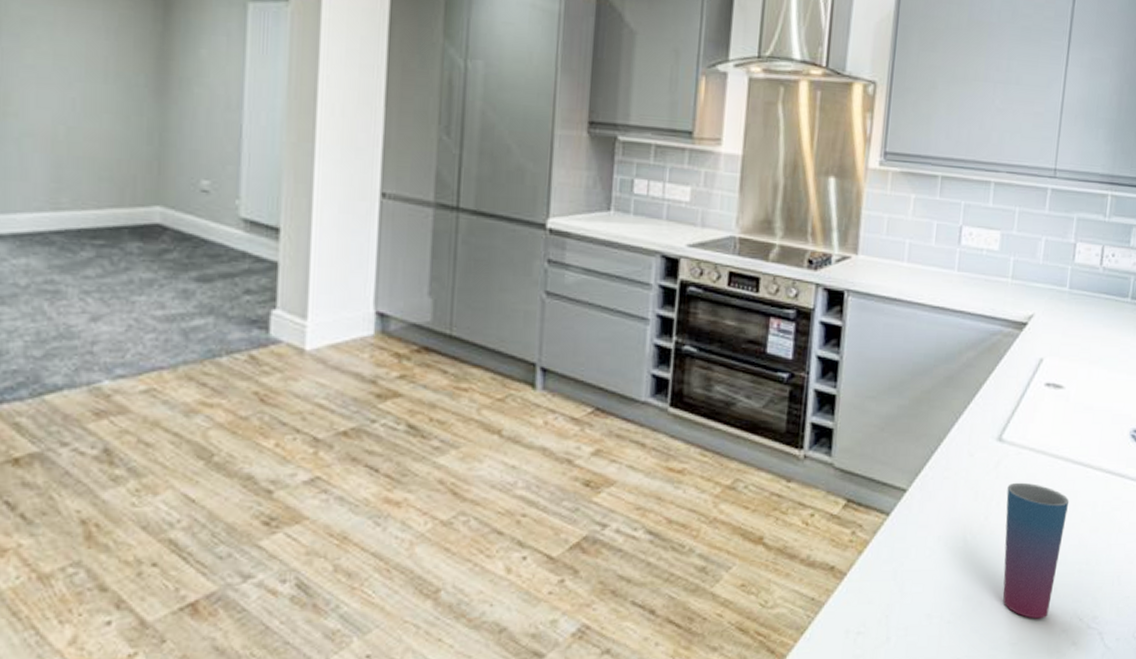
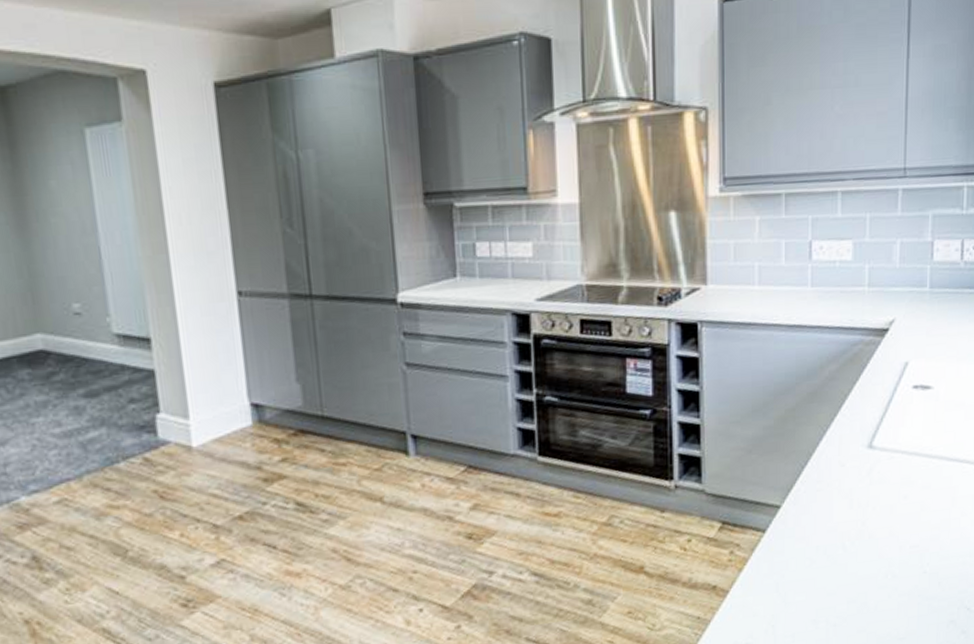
cup: present [1003,482,1070,619] -> none [882,485,948,614]

